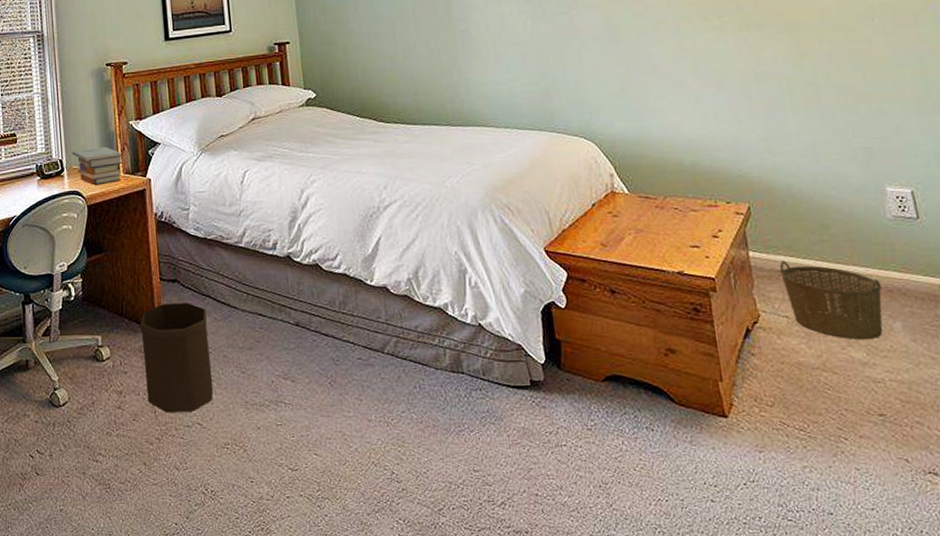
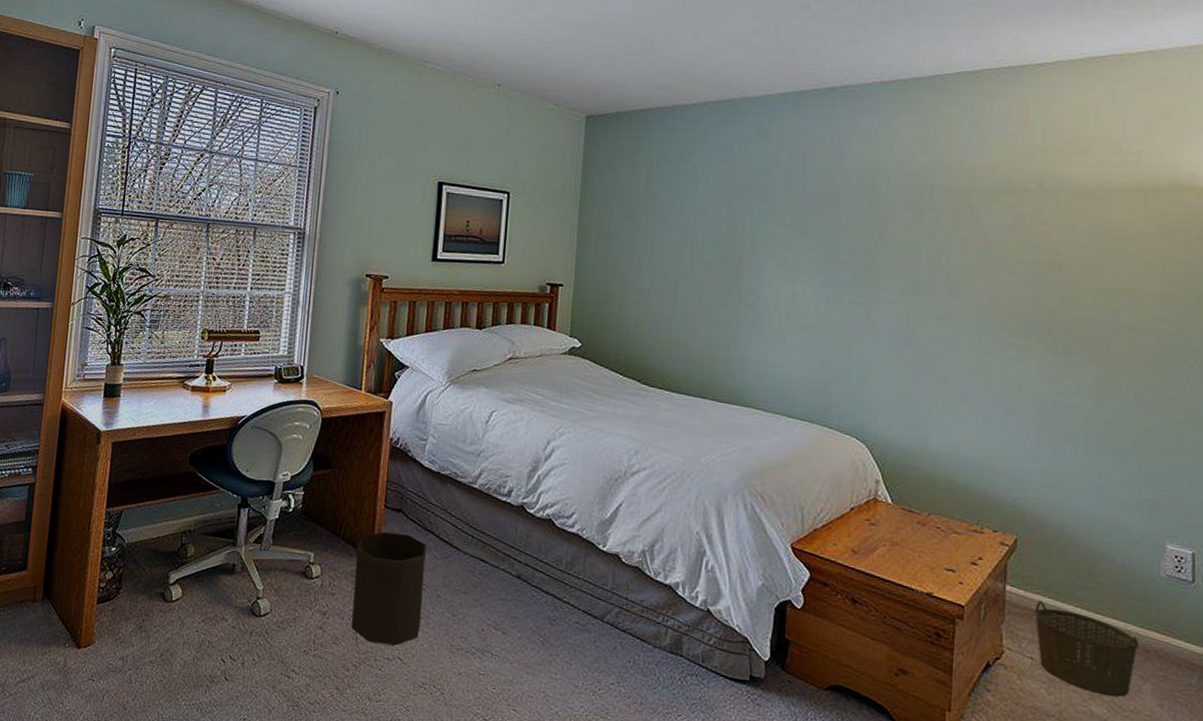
books: present [72,146,123,186] -> none [315,359,367,399]

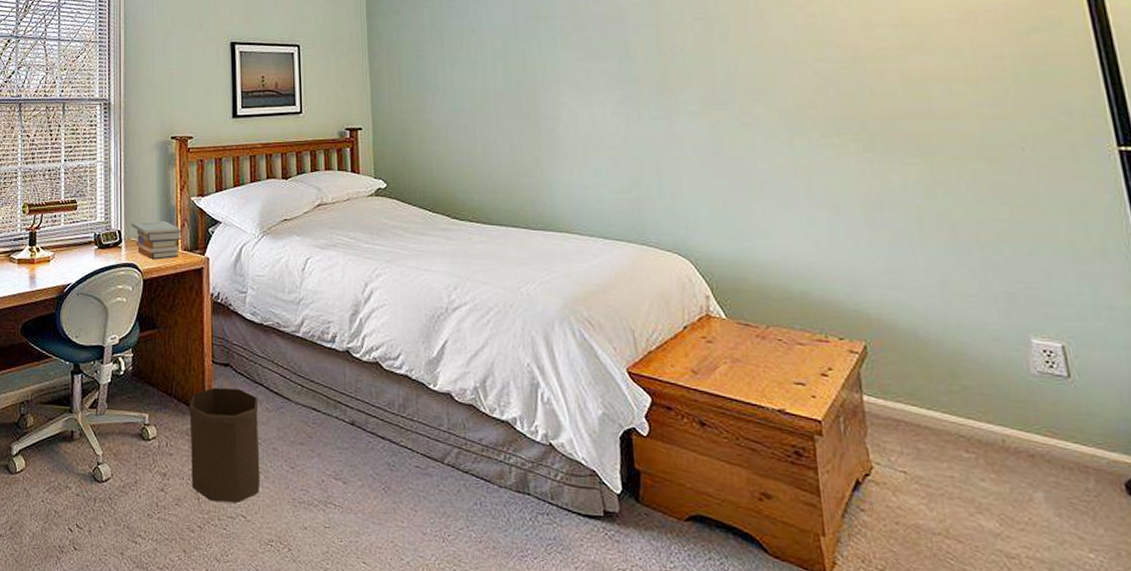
books: none [315,359,367,399] -> present [131,220,182,260]
basket: present [1034,600,1140,697] -> none [898,409,1022,508]

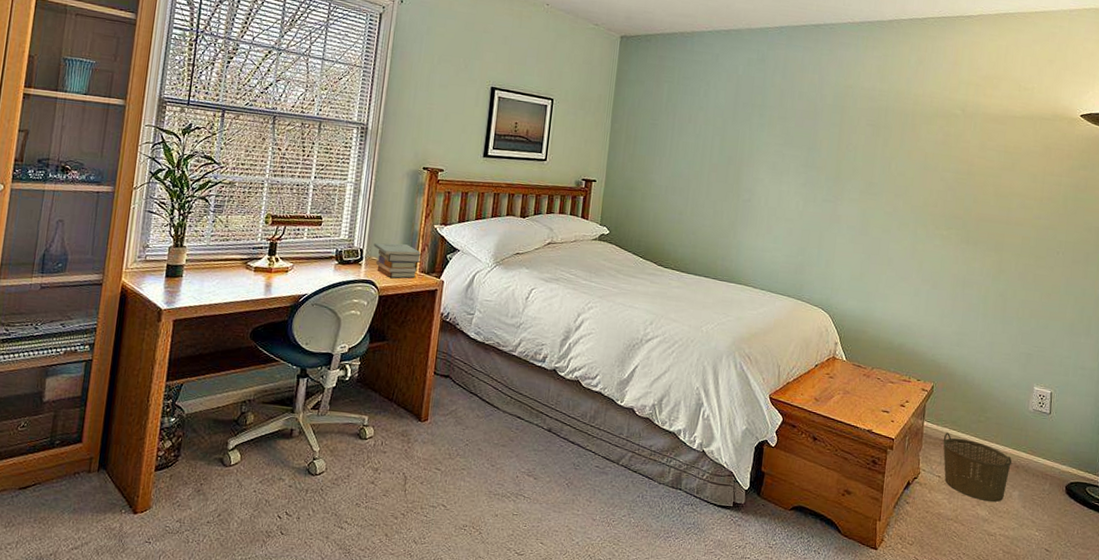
trash bin: present [188,388,261,503] -> none [400,395,471,494]
basket: none [898,409,1022,508] -> present [943,432,1012,502]

